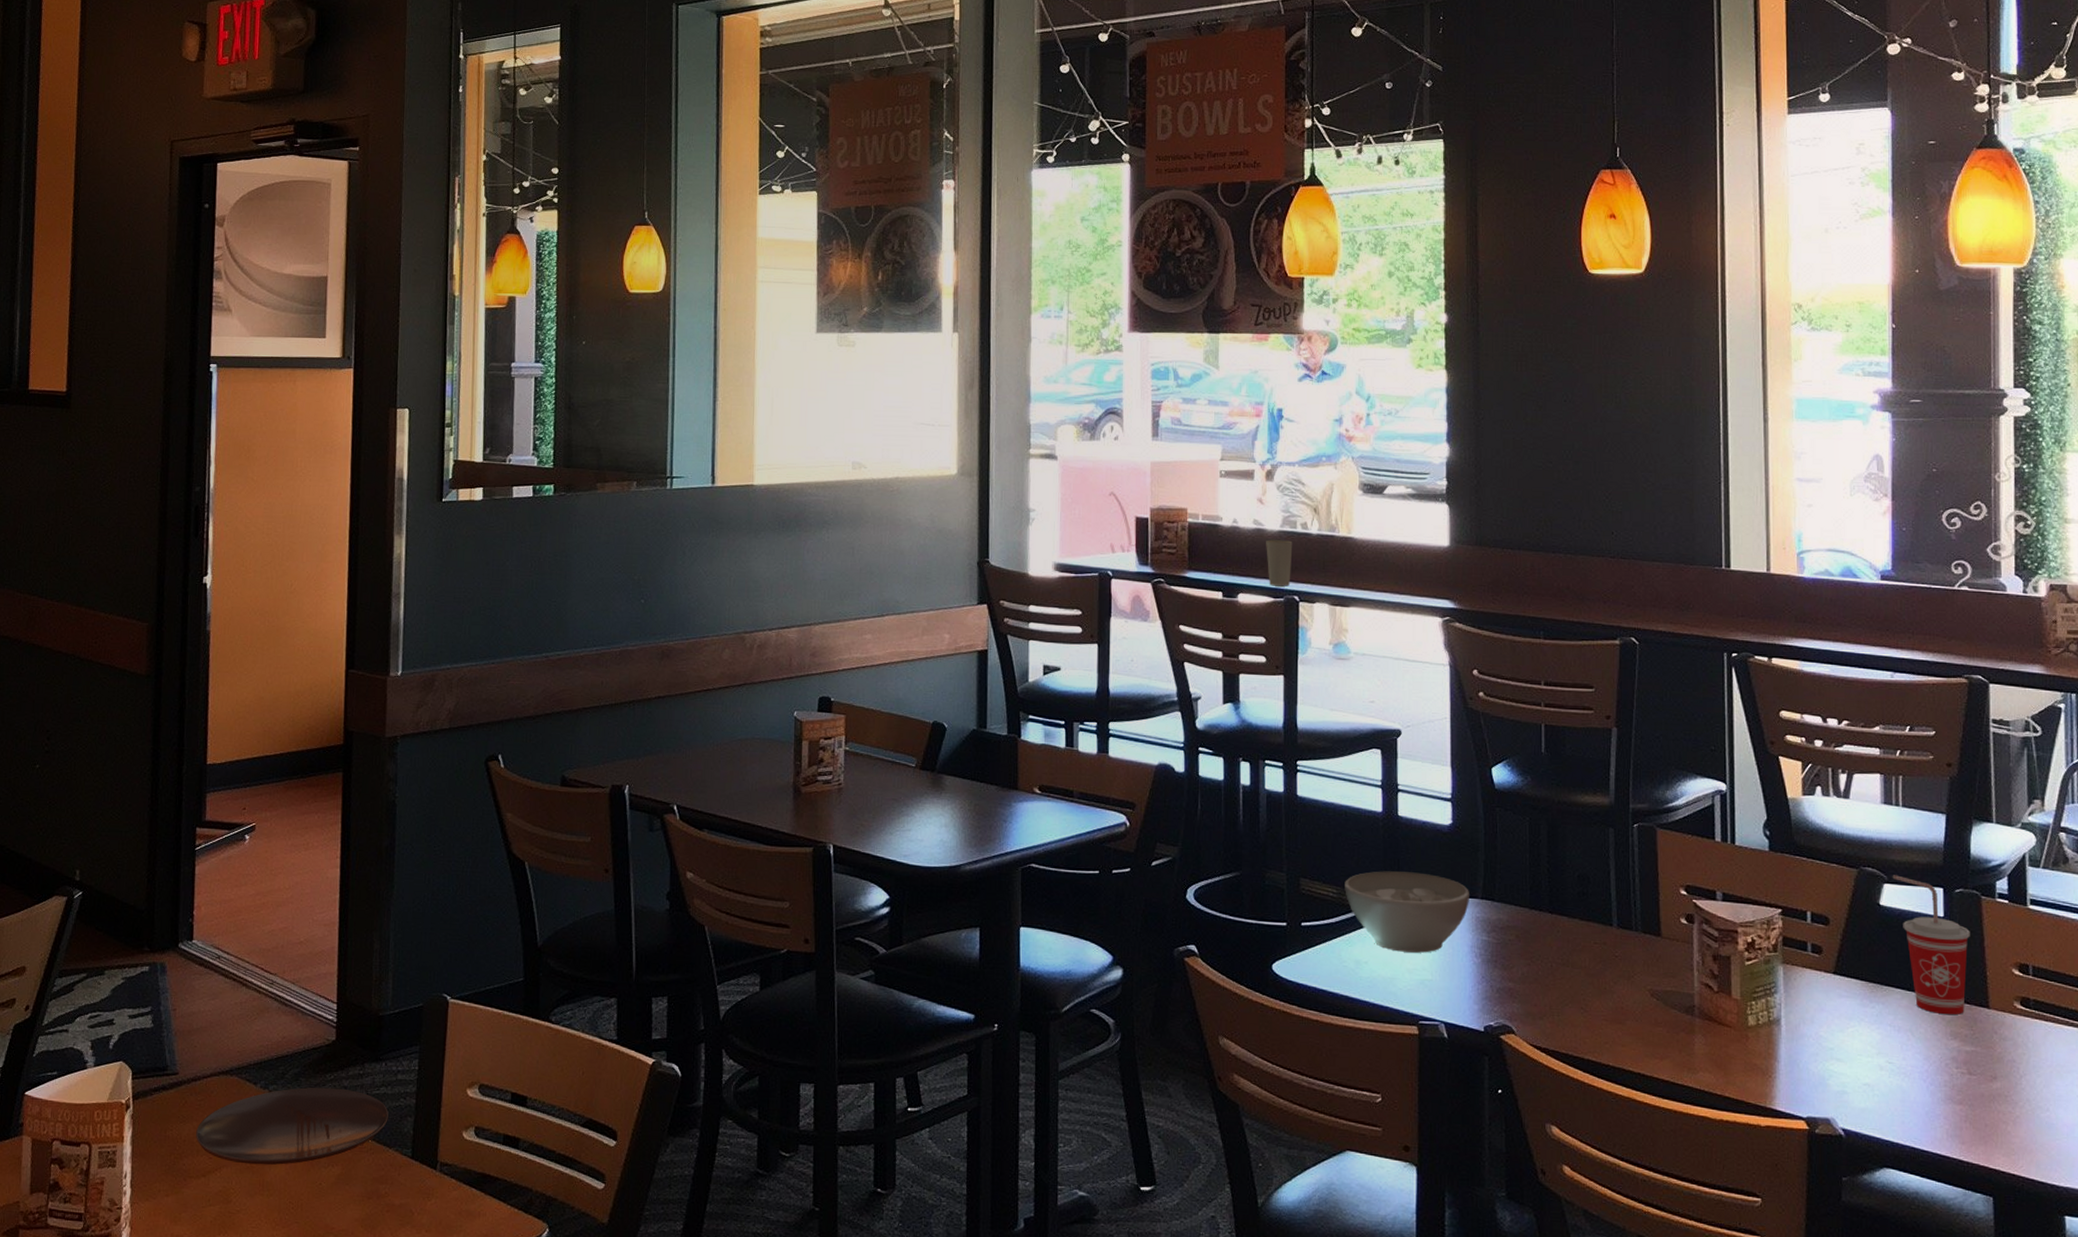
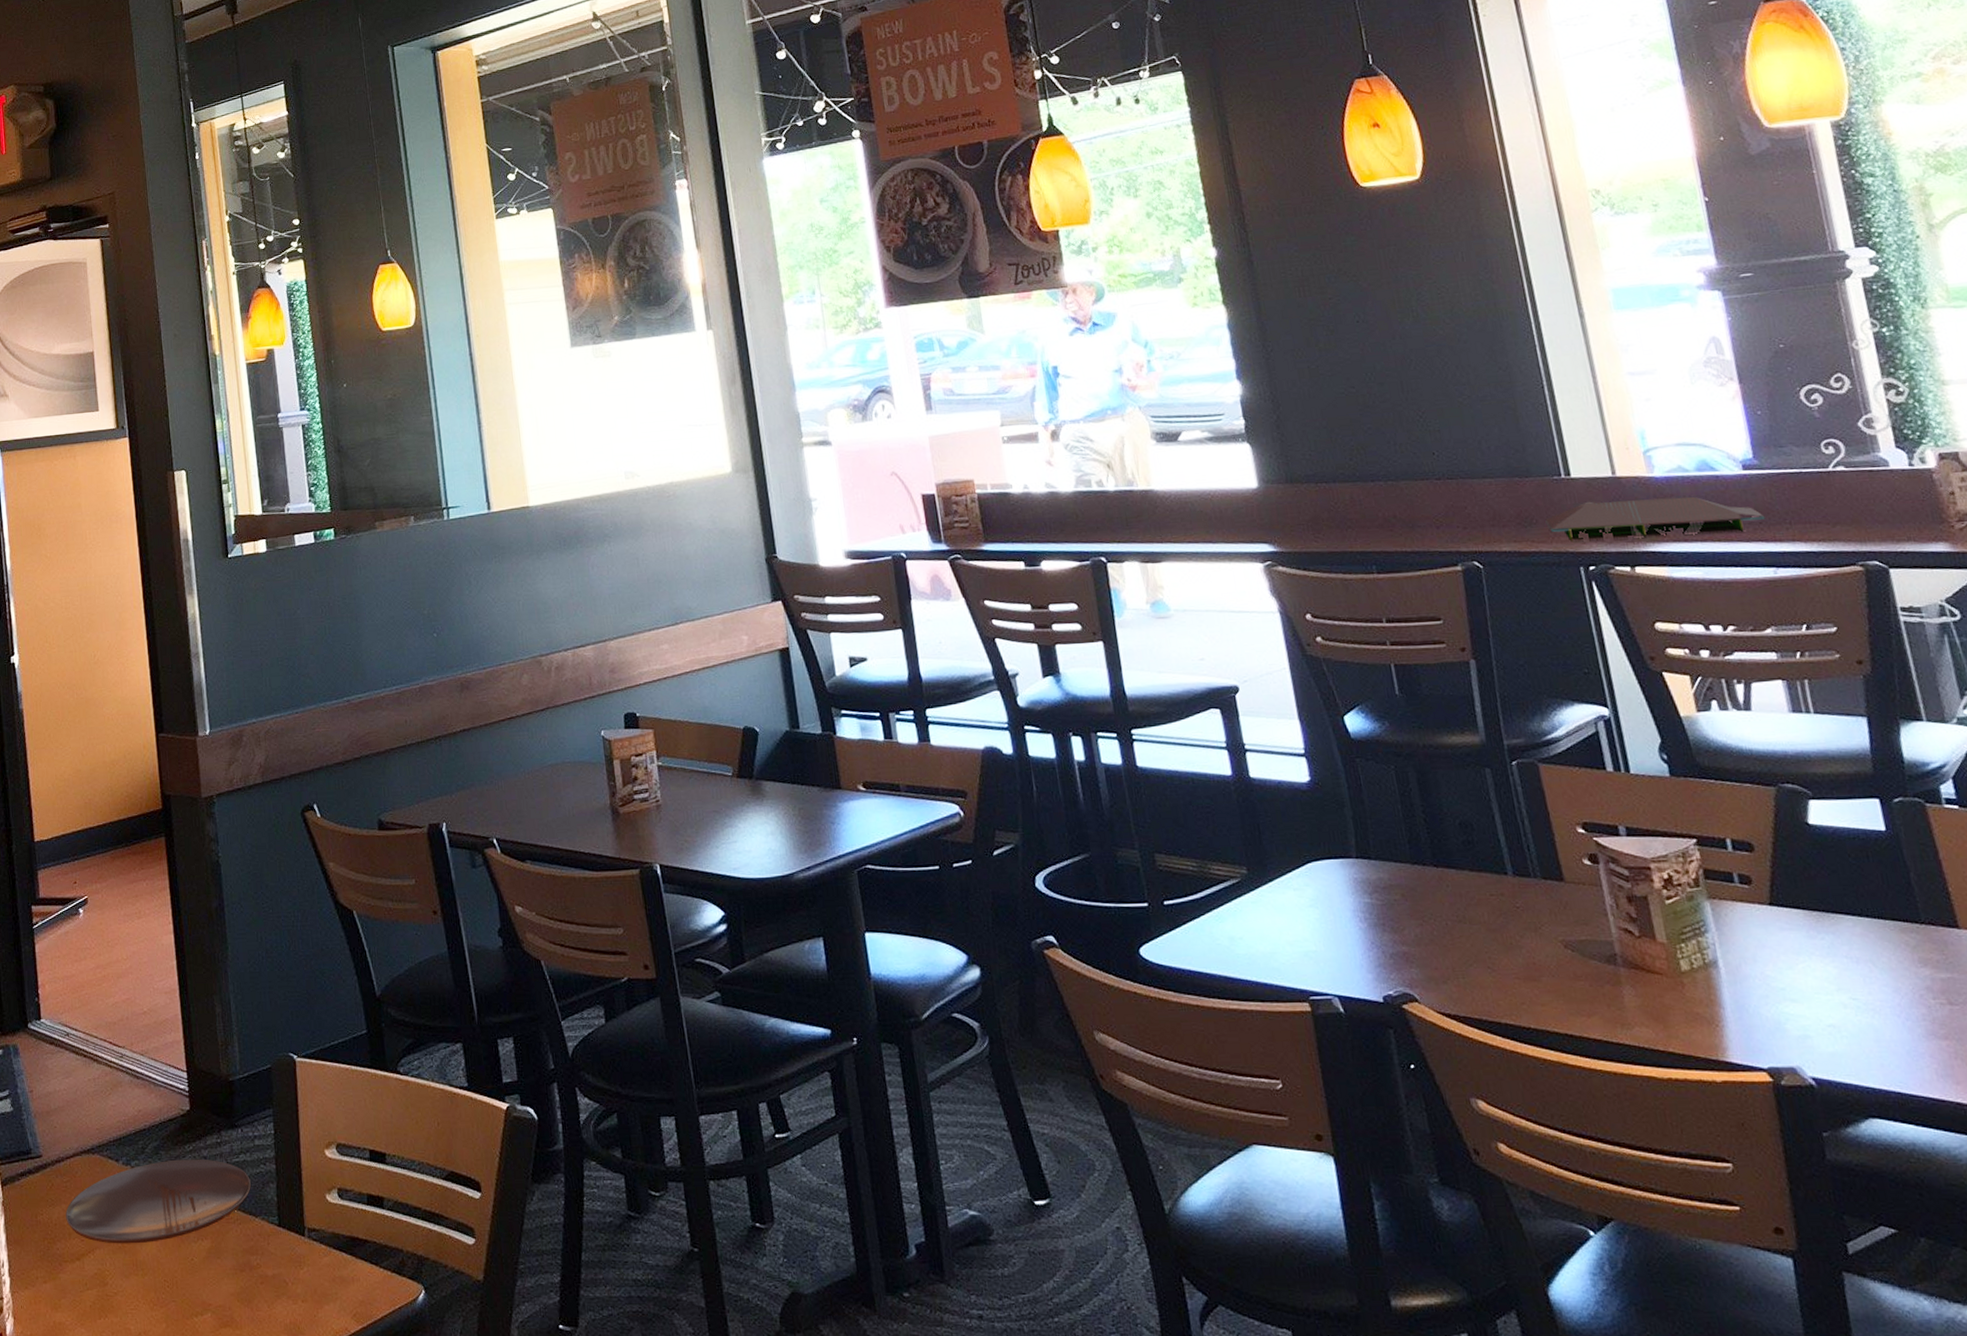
cup: present [1266,540,1293,587] -> none [1062,500,1095,550]
soup bowl: present [1344,871,1469,953] -> none [1203,836,1344,924]
takeout container: none [1701,593,1892,637] -> present [1545,496,1766,543]
beverage cup: present [1892,875,1970,1015] -> none [1817,789,1931,940]

